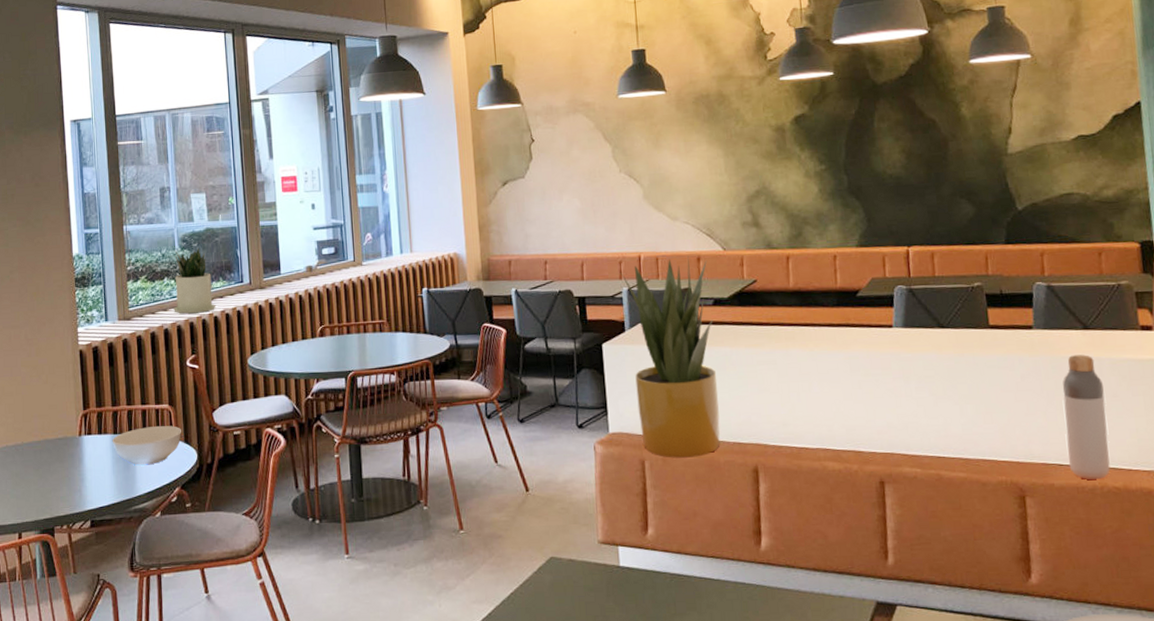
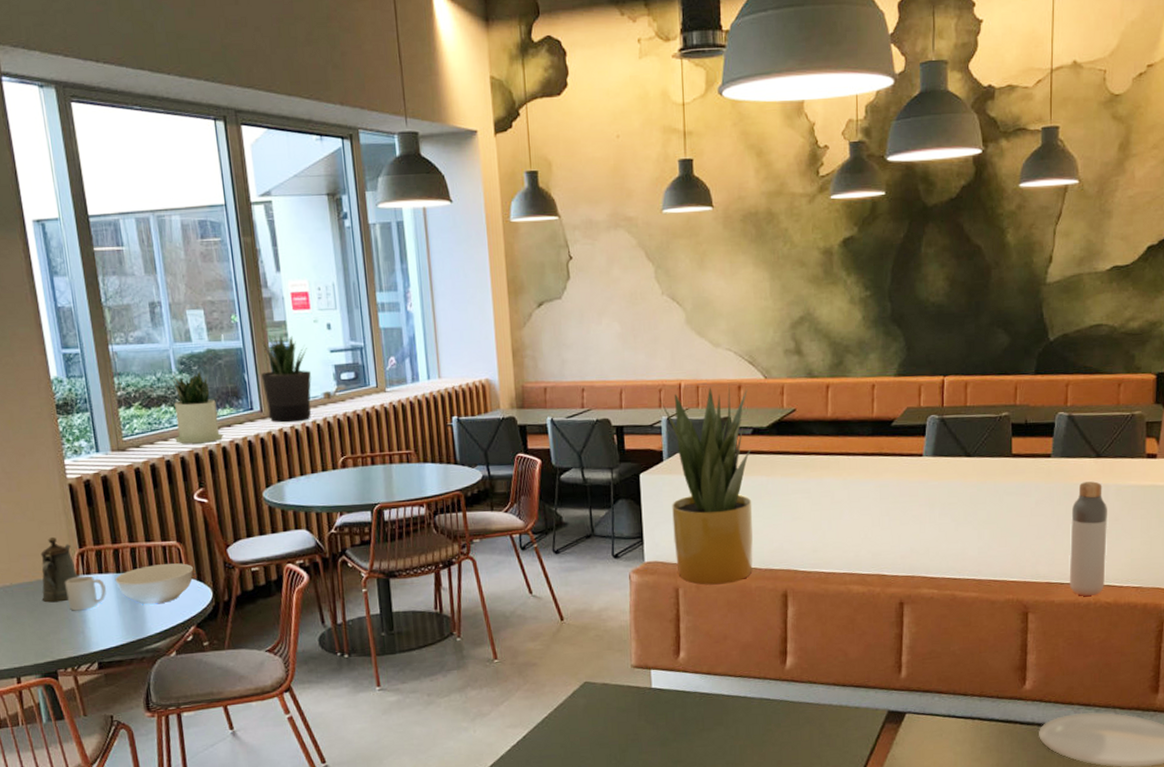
coffee pot: none [48,398,80,461] -> present [40,536,78,603]
mug: none [68,436,103,470] -> present [65,575,106,611]
planter: none [252,211,297,294] -> present [261,330,312,422]

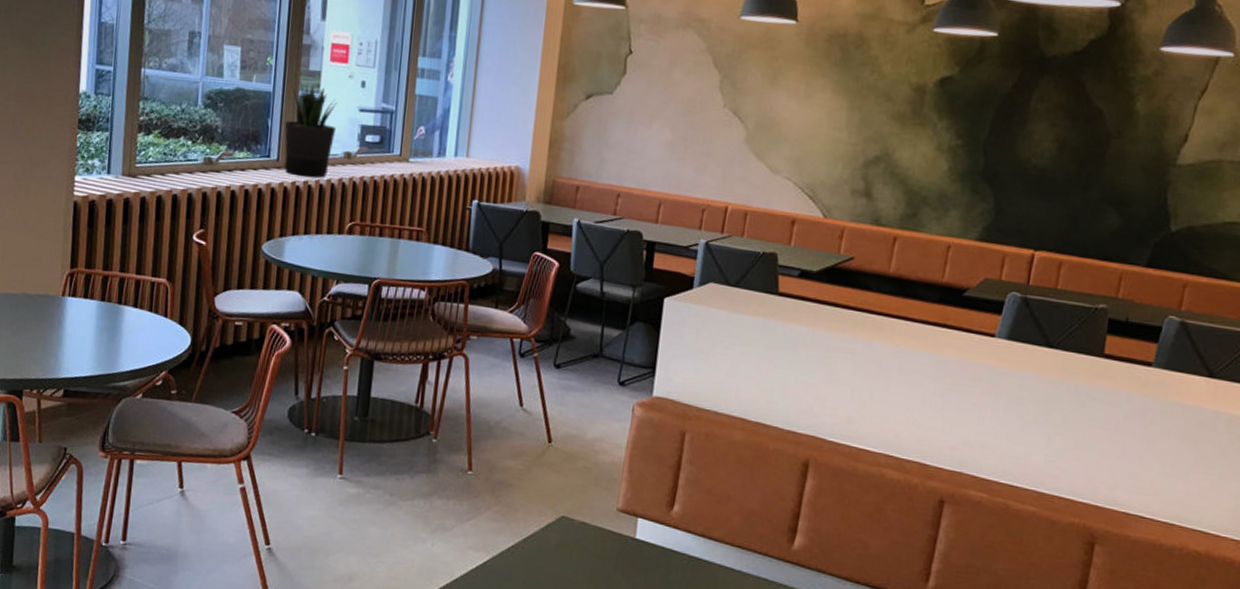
coffee pot: present [40,536,78,603] -> none [24,251,64,321]
mug: present [65,575,106,611] -> none [48,297,88,334]
bowl: present [115,563,194,605] -> none [98,299,178,342]
planter: present [170,371,224,444] -> none [186,107,236,184]
planter: present [660,383,754,585] -> none [687,216,802,440]
bottle: present [1069,481,1107,597] -> none [1151,403,1214,541]

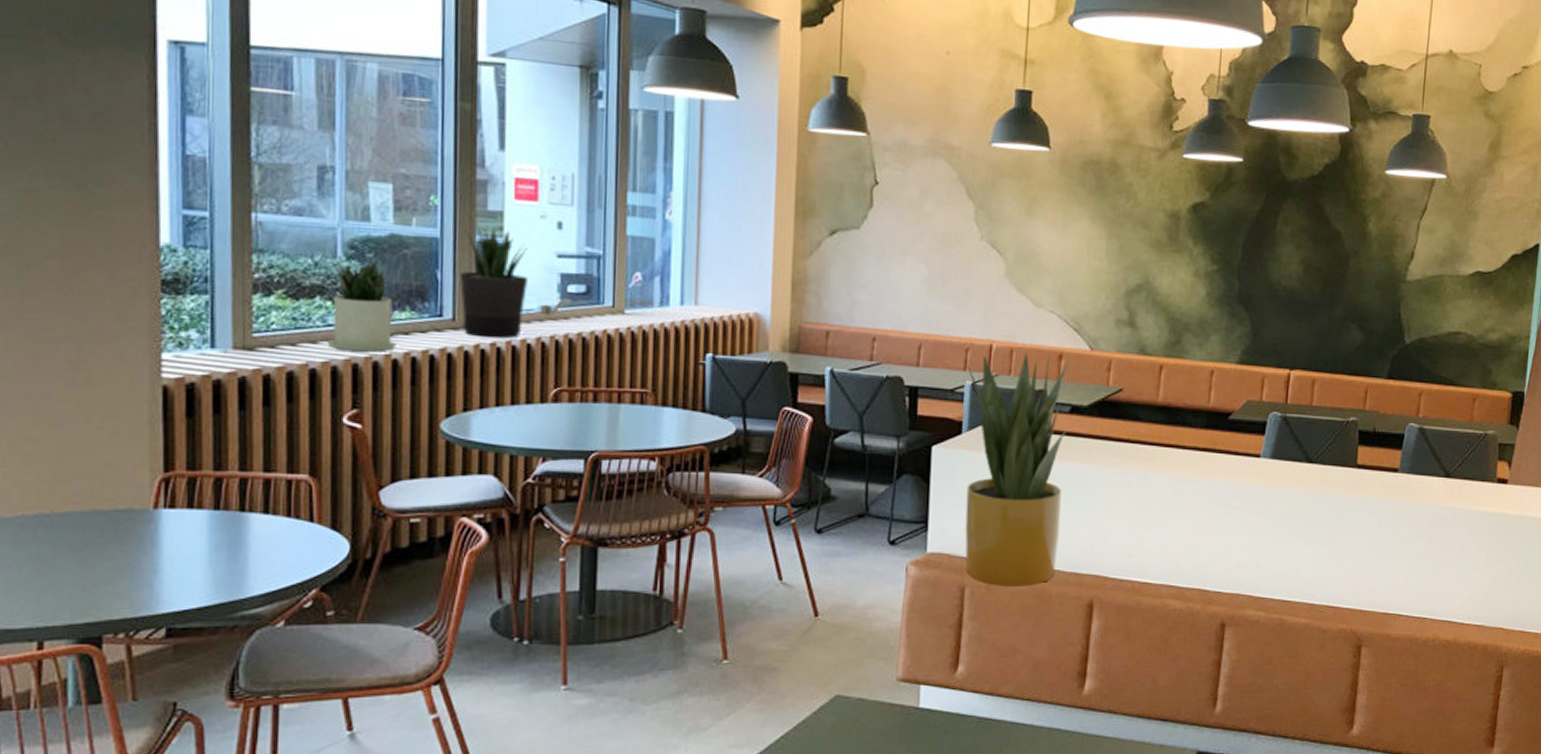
planter: none [186,107,236,184] -> present [327,259,397,352]
planter: none [687,216,802,440] -> present [964,351,1069,587]

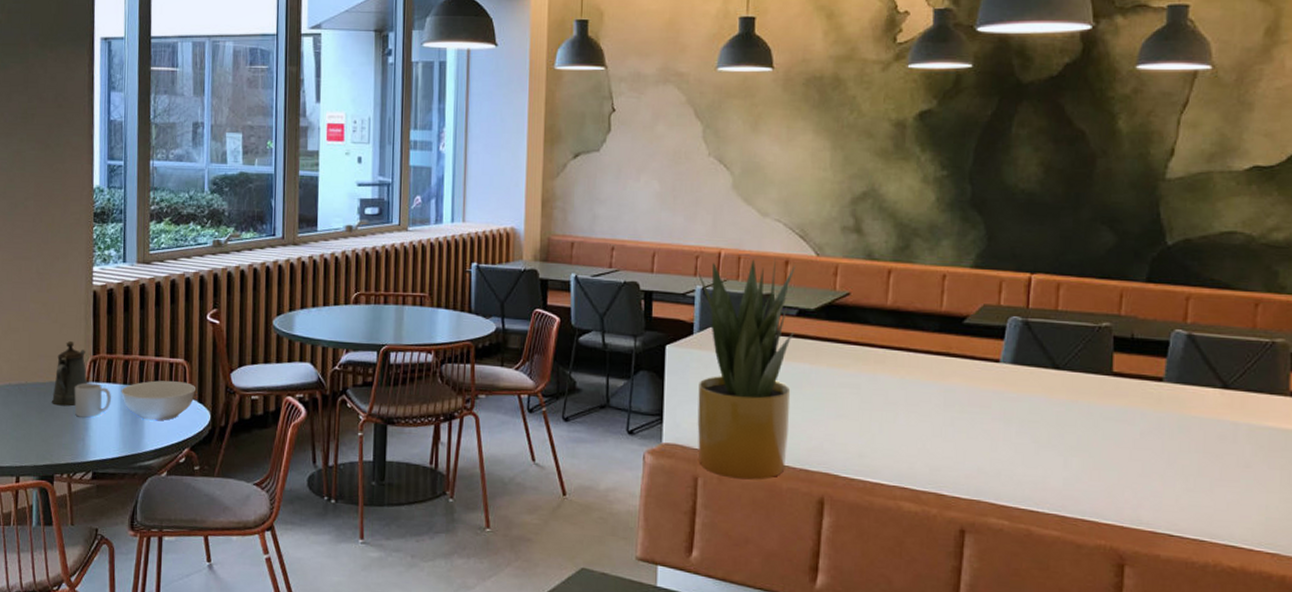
coffee pot: none [97,453,156,542] -> present [52,340,88,407]
mug: none [134,509,195,556] -> present [74,382,111,418]
bowl: none [210,503,328,556] -> present [121,380,197,421]
planter: present [327,259,397,352] -> none [197,193,244,265]
planter: present [460,220,529,338] -> none [288,159,337,252]

